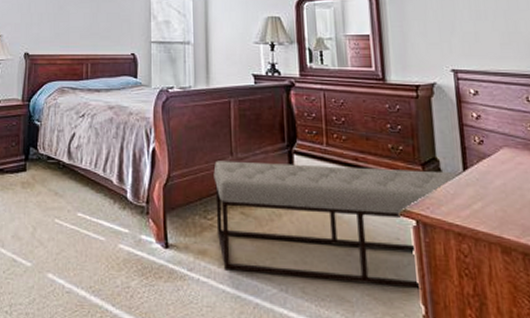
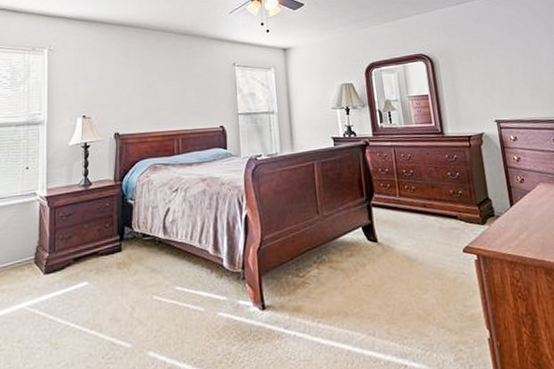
bench: present [213,160,461,290] -> none [302,209,509,323]

